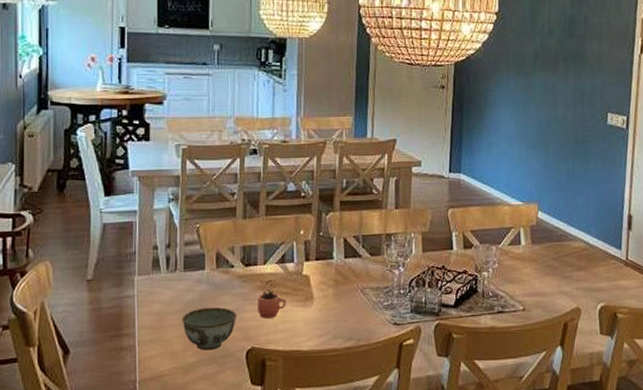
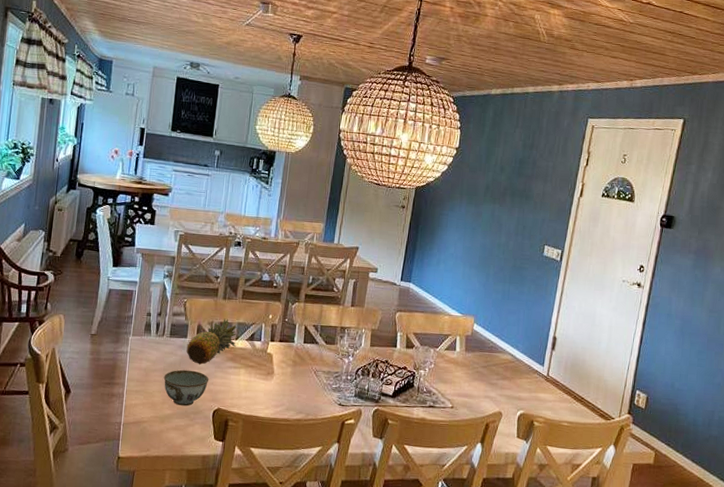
fruit: none [206,241,265,299] -> present [186,318,237,365]
cocoa: present [258,280,286,318] -> none [226,353,251,386]

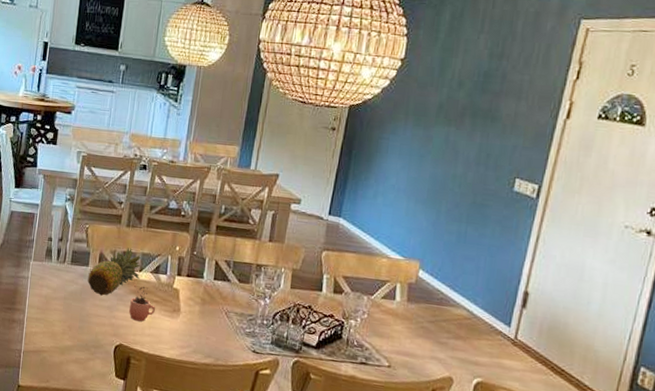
bowl: present [163,369,210,406] -> none [64,299,111,339]
cocoa: none [226,353,251,386] -> present [129,285,155,322]

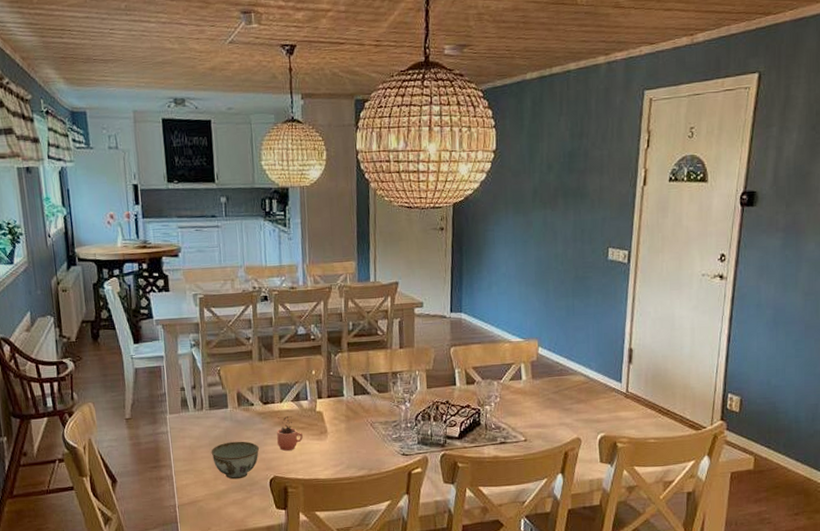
bowl: none [64,299,111,339] -> present [211,441,260,480]
fruit: present [87,247,141,296] -> none [229,381,282,434]

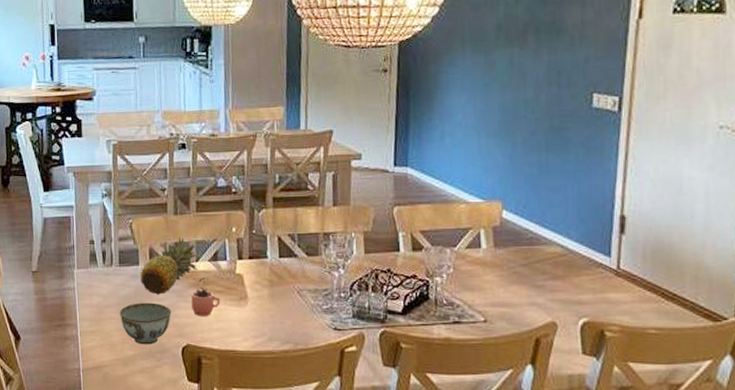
fruit: none [229,381,282,434] -> present [140,237,198,295]

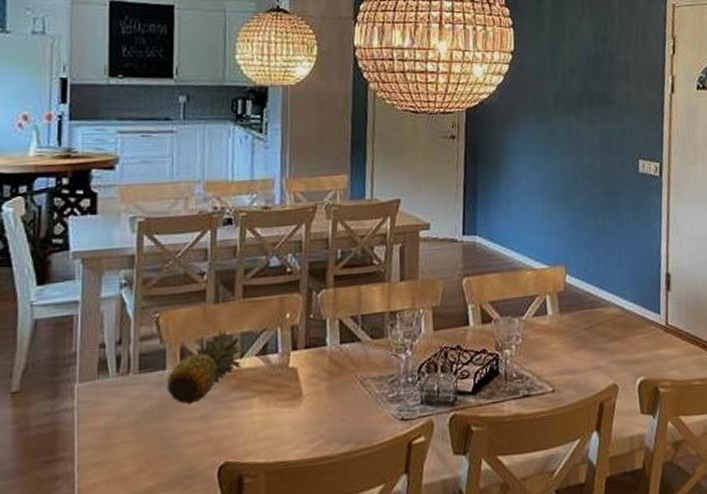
bowl: present [119,302,172,345] -> none [135,414,207,472]
cocoa: present [191,278,220,316] -> none [233,376,268,425]

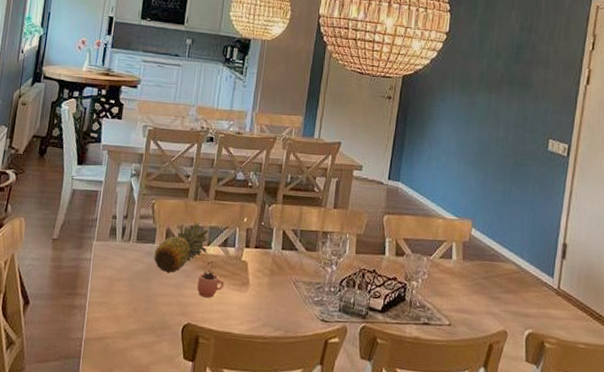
cocoa: none [233,376,268,425] -> present [197,261,224,298]

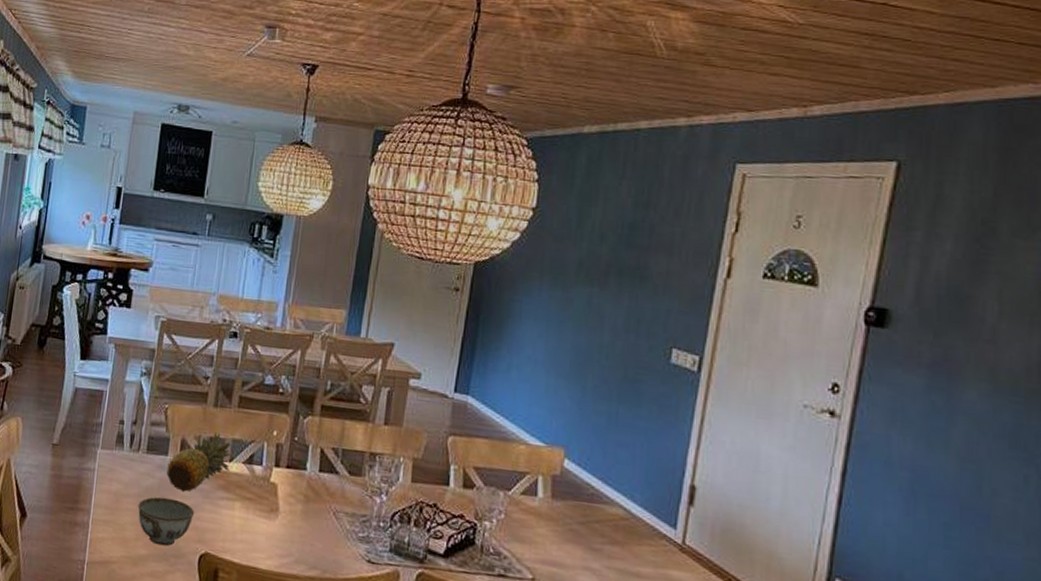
bowl: none [129,279,179,321] -> present [138,497,195,546]
cocoa: present [197,261,224,298] -> none [217,479,249,524]

